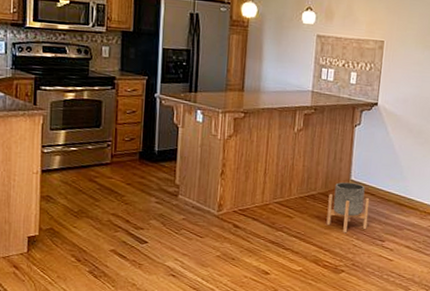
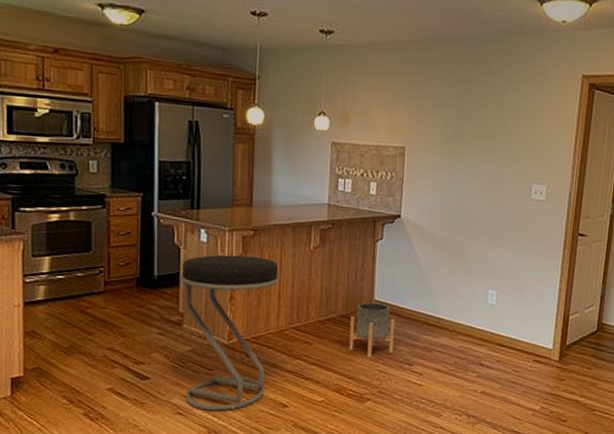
stool: none [177,134,266,275] -> present [179,255,280,411]

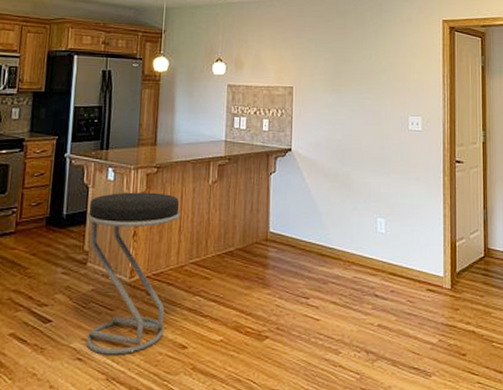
planter: present [348,302,396,358] -> none [246,234,291,293]

